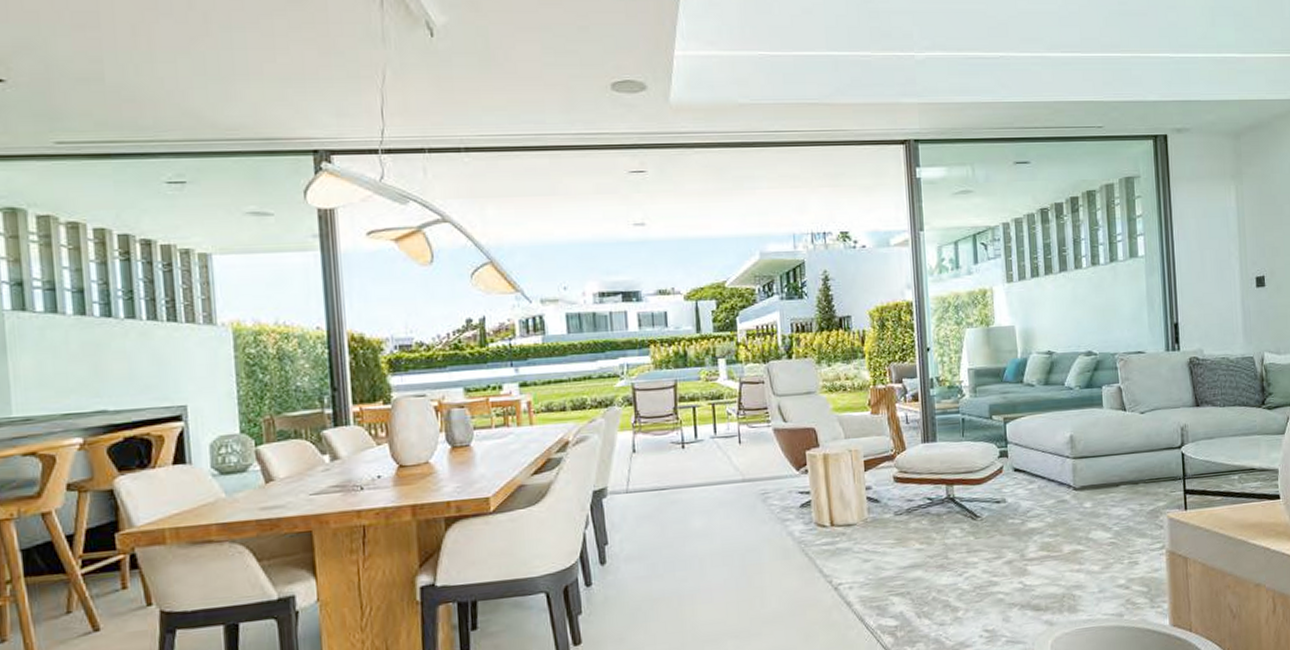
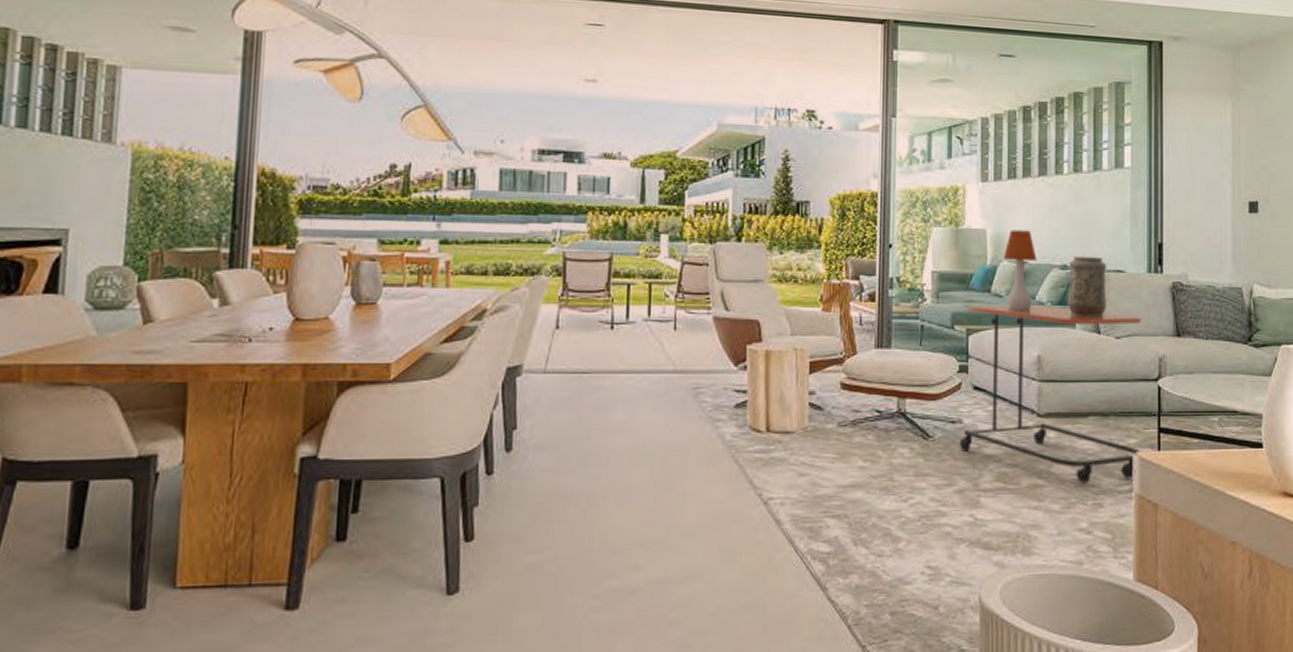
side table: none [1003,389,1169,546] -> present [959,304,1141,483]
table lamp: none [1031,323,1063,398] -> present [1002,230,1037,311]
decorative vase: none [1093,341,1130,397] -> present [1068,255,1107,317]

